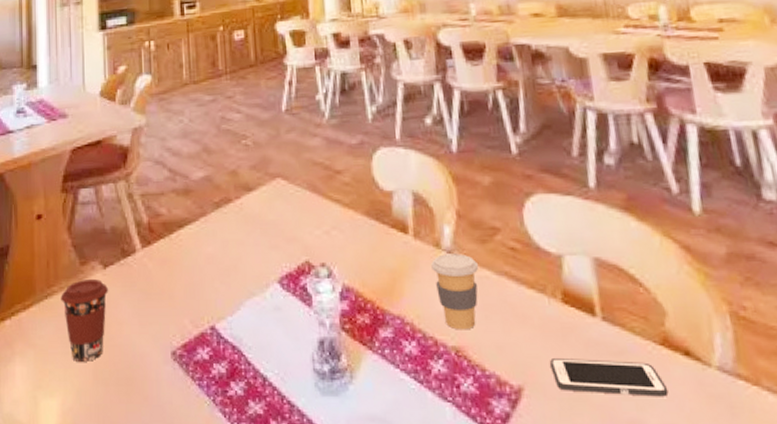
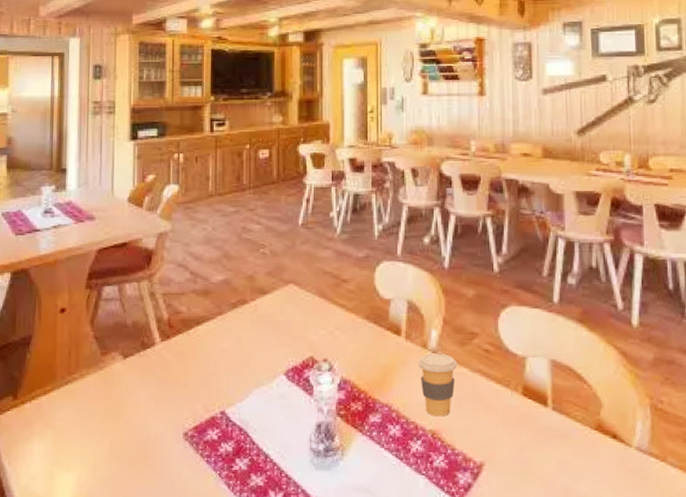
coffee cup: present [61,278,109,362] -> none [81,367,128,441]
cell phone: present [550,359,669,397] -> none [508,440,597,471]

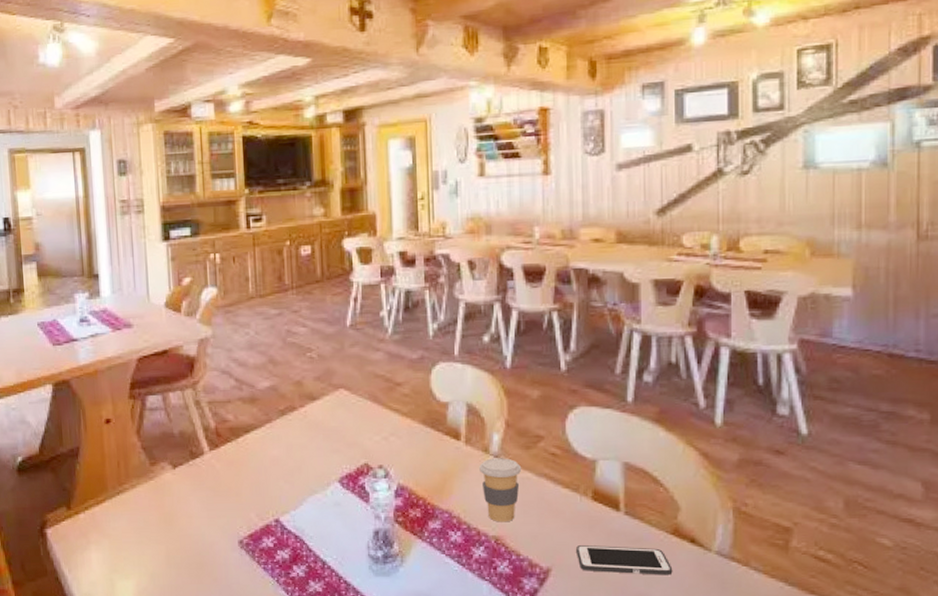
cell phone: none [508,440,597,471] -> present [576,545,673,575]

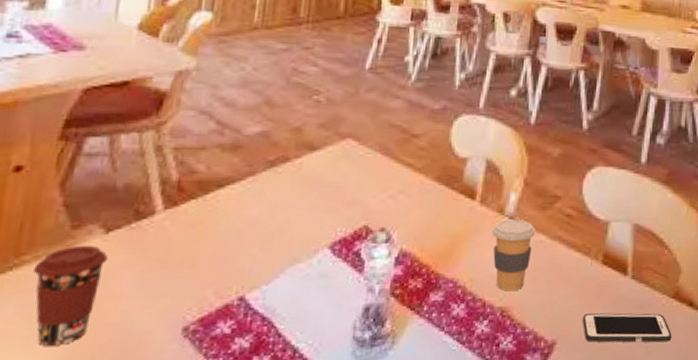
coffee cup: none [132,477,179,549] -> present [33,245,109,346]

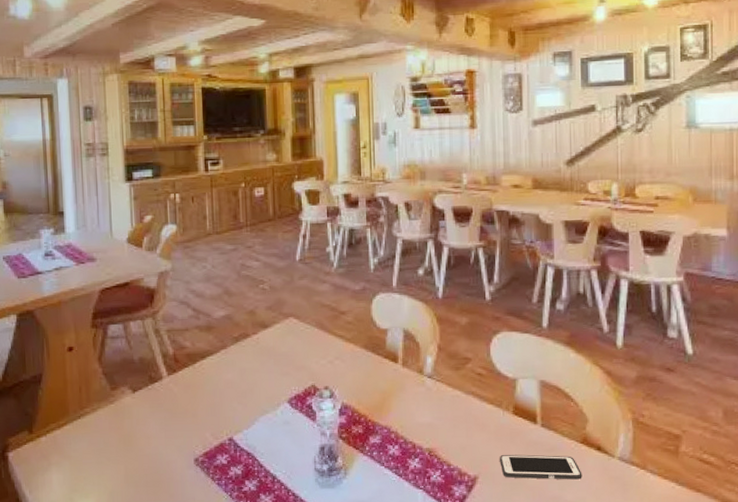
coffee cup: present [33,245,109,346] -> none [93,401,138,469]
coffee cup: present [492,219,536,291] -> none [415,378,452,436]

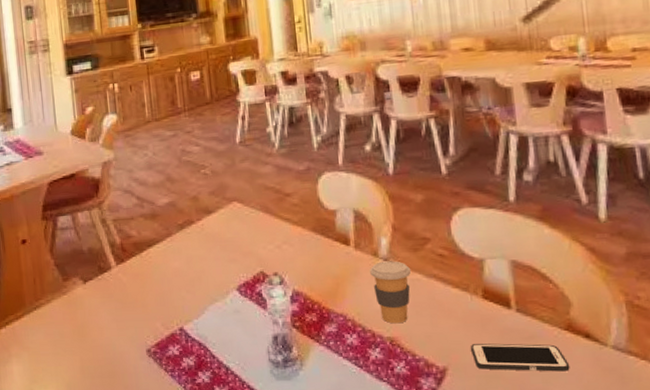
coffee cup: none [415,378,452,436] -> present [370,261,412,324]

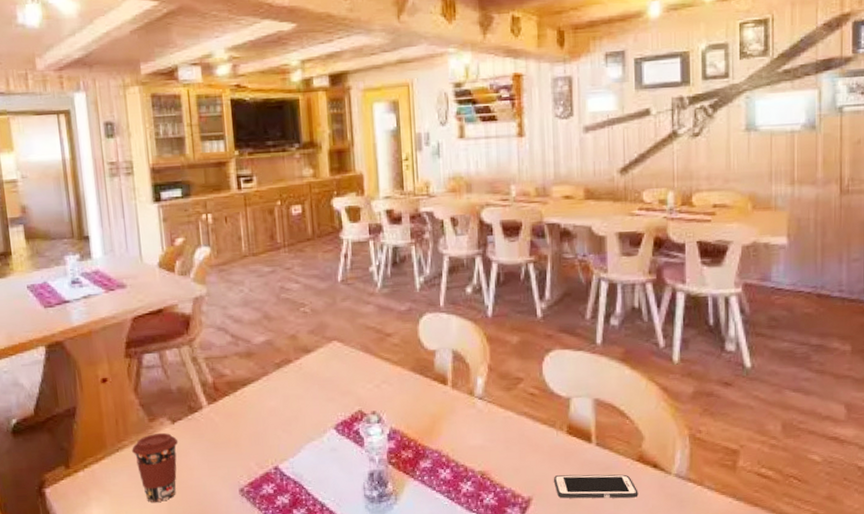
coffee cup: none [48,292,90,360] -> present [132,432,179,502]
coffee cup: present [370,261,412,324] -> none [465,399,504,459]

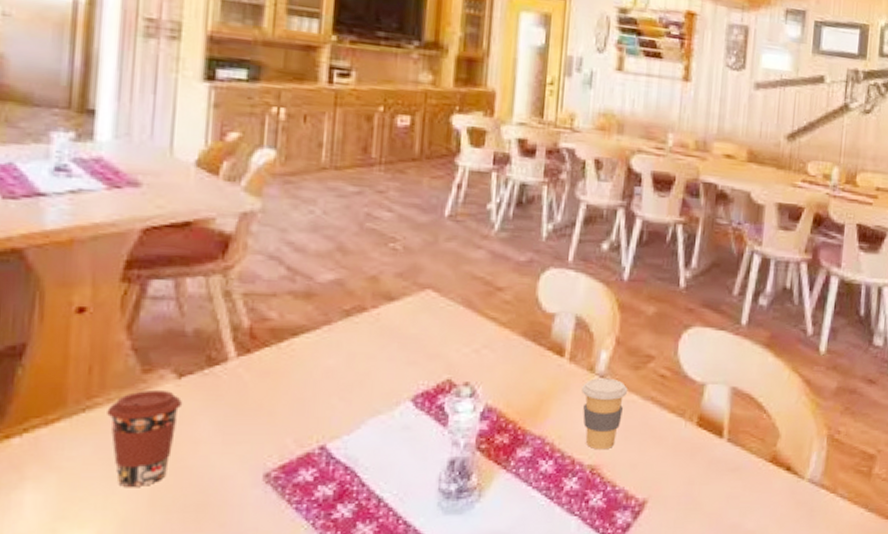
coffee cup: none [465,399,504,459] -> present [582,378,628,450]
cell phone: present [554,474,638,499] -> none [675,474,768,505]

